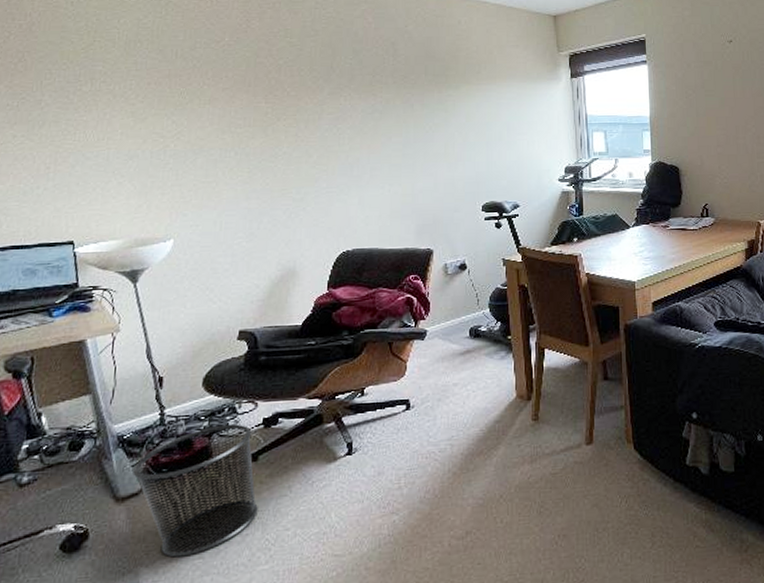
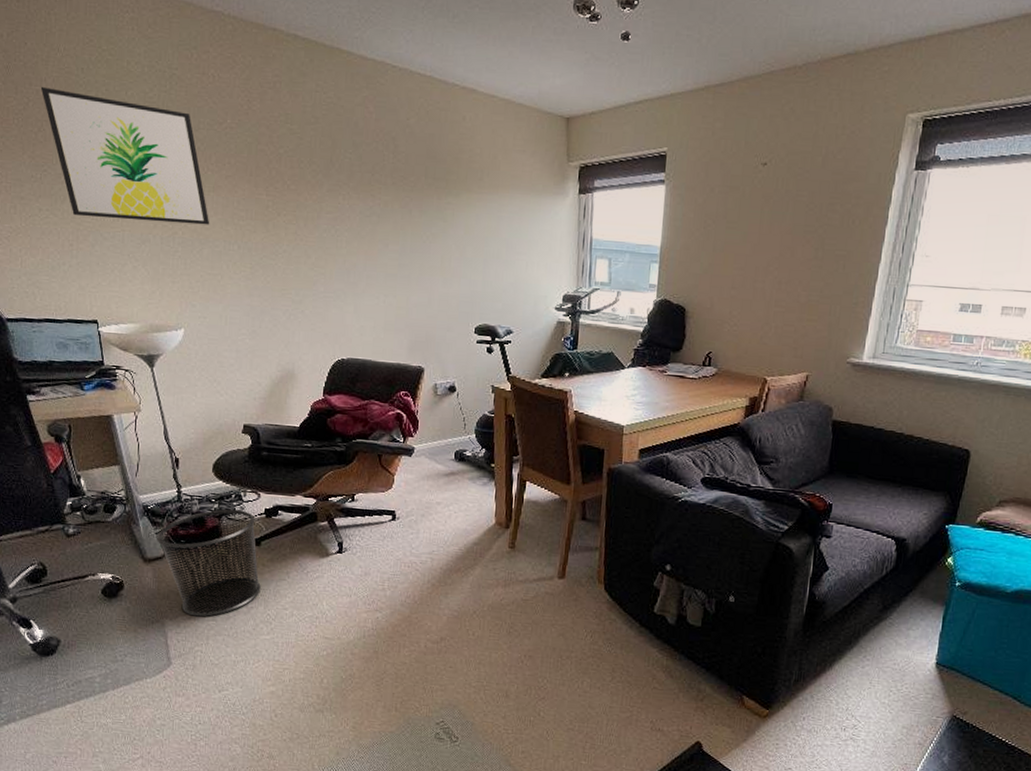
wall art: none [24,21,205,139] -> present [40,87,210,225]

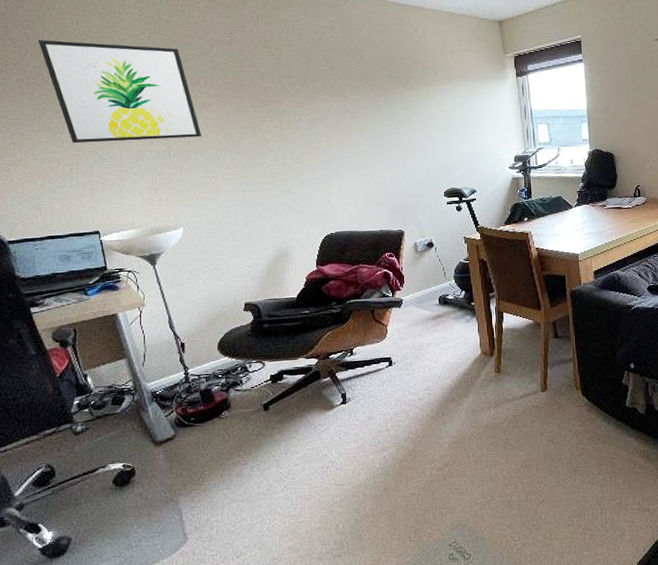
waste bin: present [157,509,261,617] -> none [167,380,272,489]

